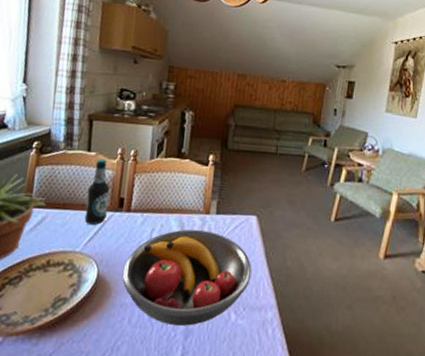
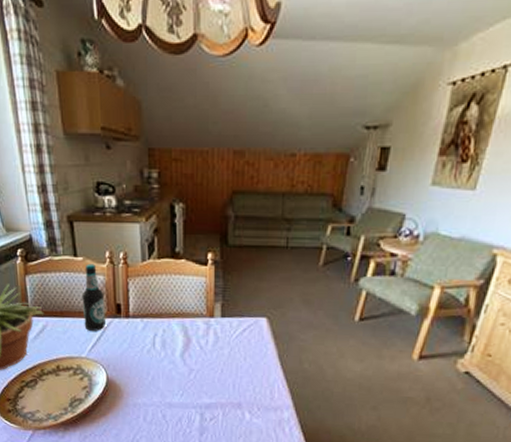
fruit bowl: present [122,229,252,326] -> none [131,333,265,424]

